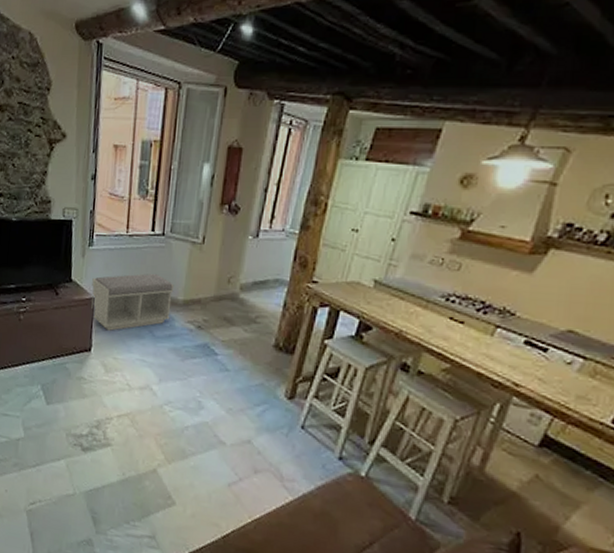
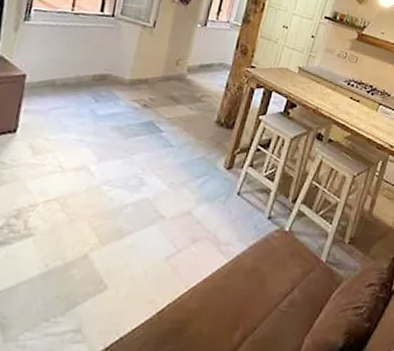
bench: present [91,273,174,331] -> none [21,52,122,110]

